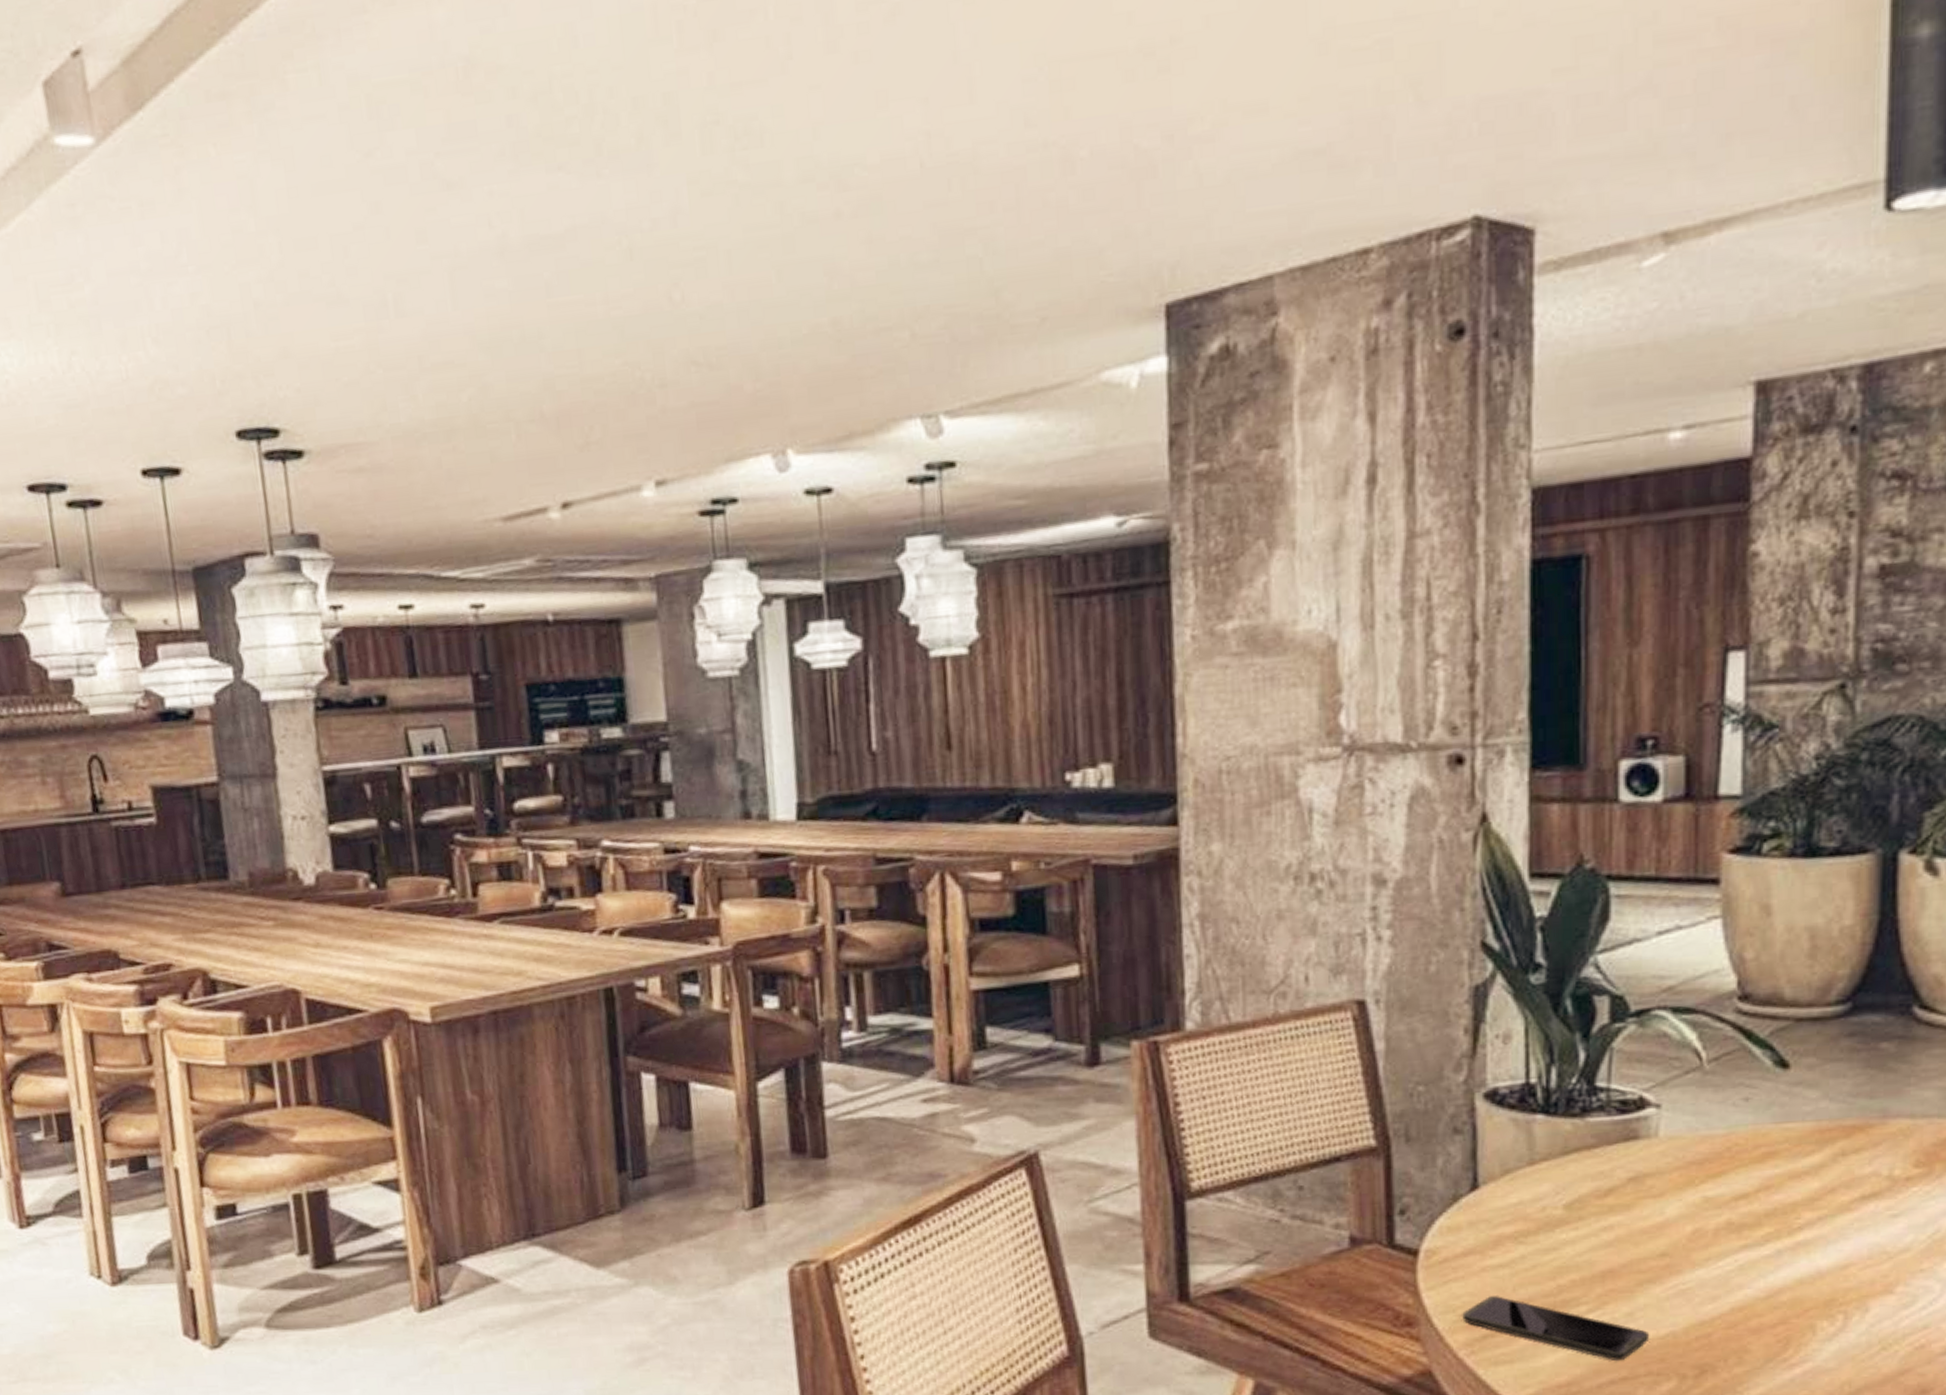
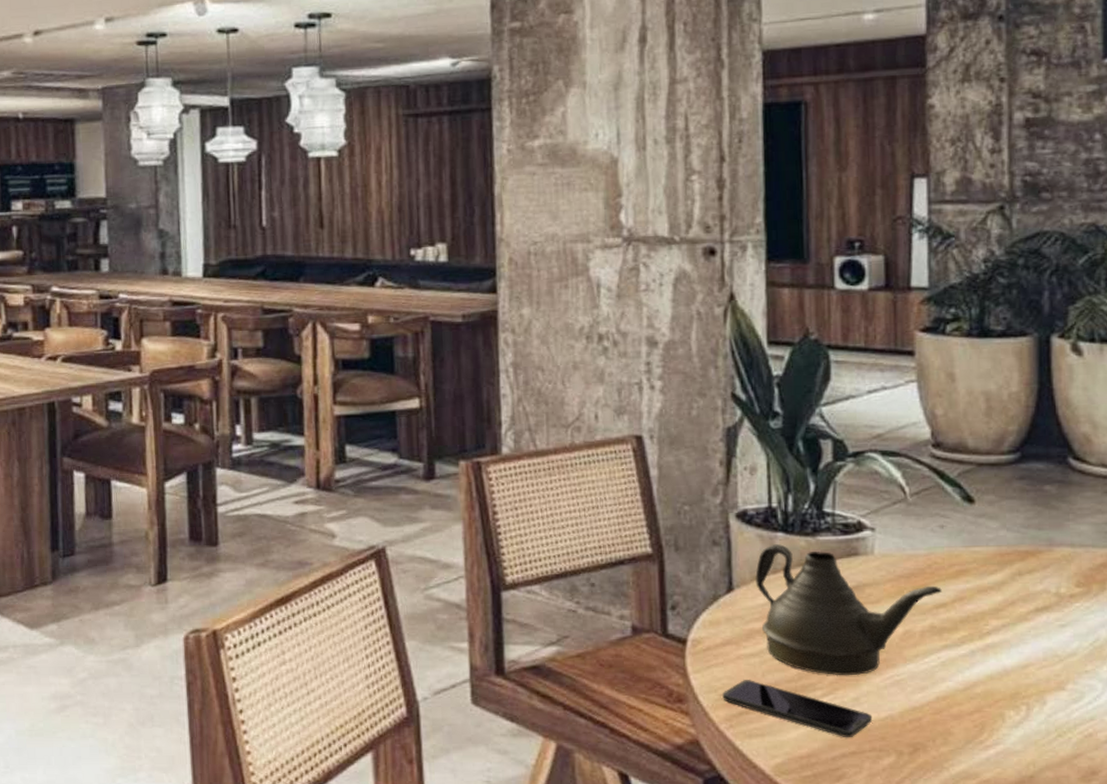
teapot: none [1507,1129,1743,1288] -> present [755,544,942,676]

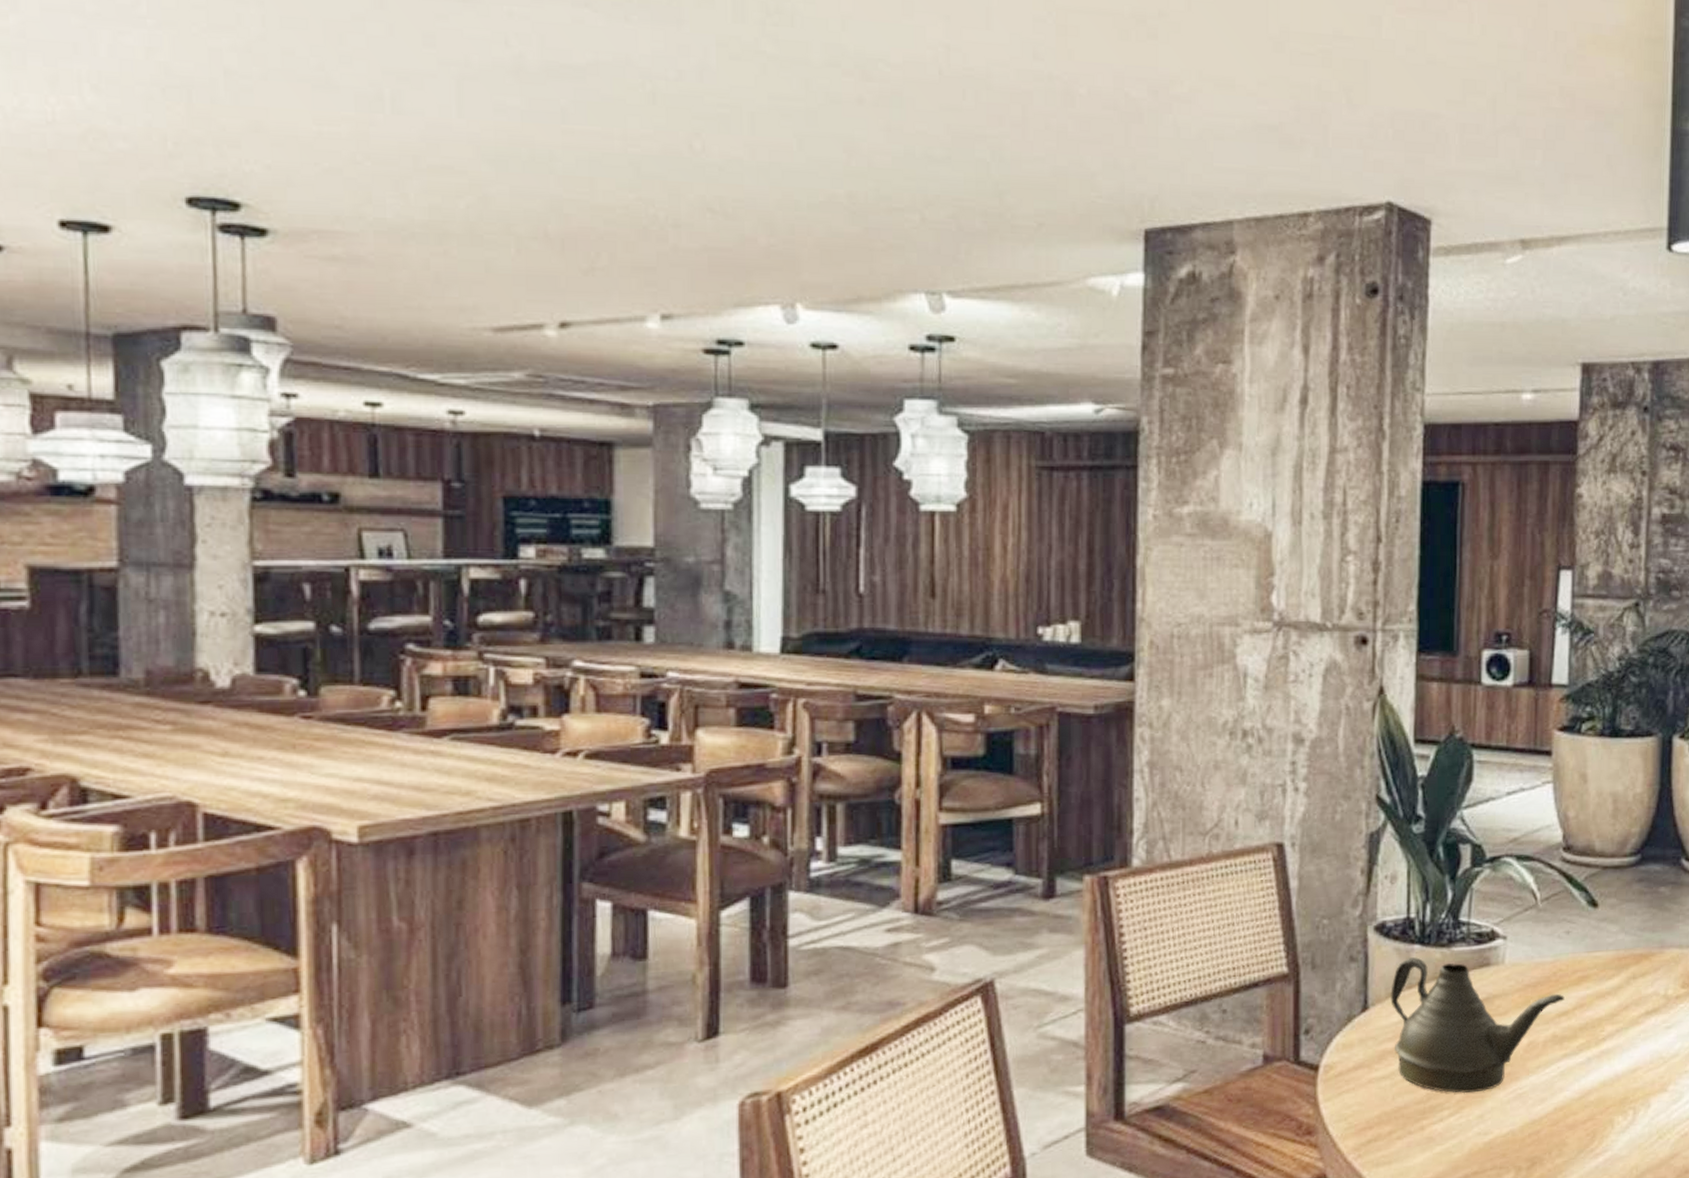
smartphone: present [721,680,873,738] -> none [1351,1104,1495,1158]

